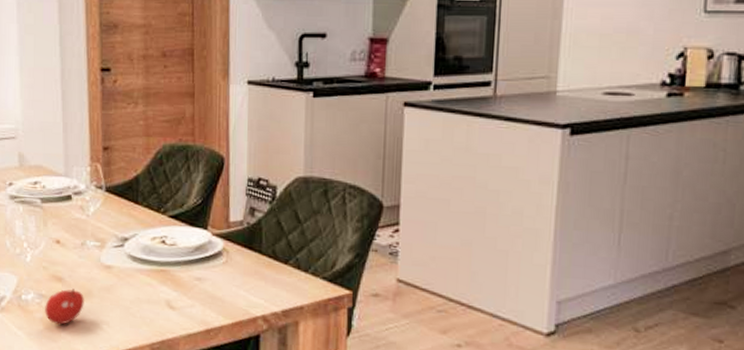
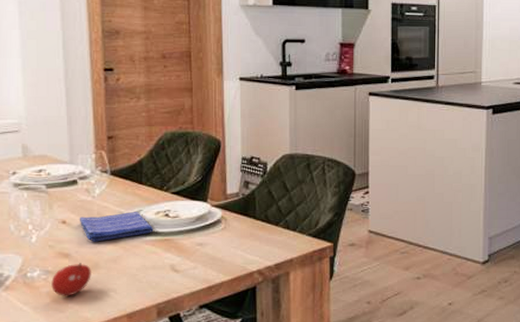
dish towel: none [73,234,149,267] -> present [79,211,154,242]

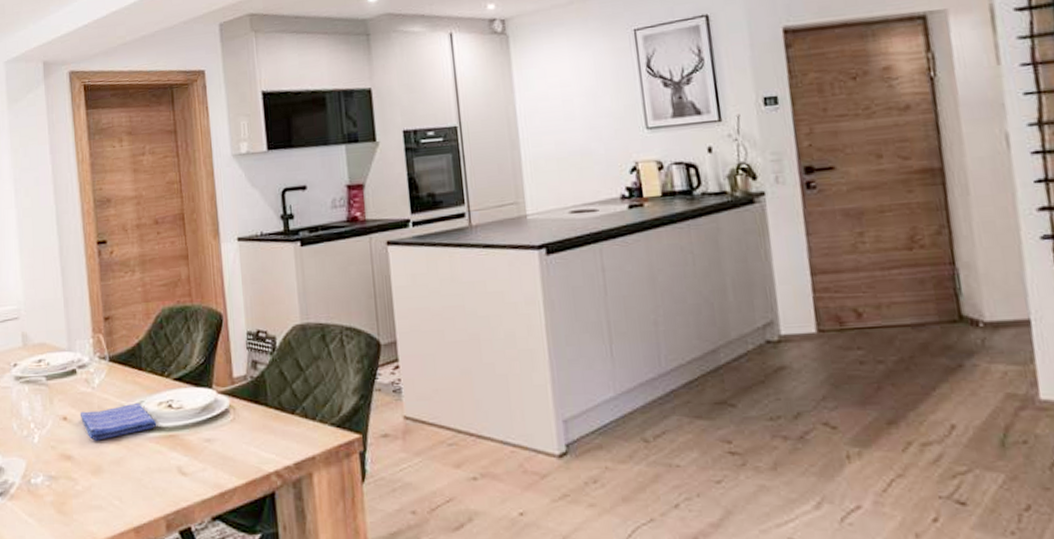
fruit: present [51,263,91,296] -> none [55,466,95,506]

